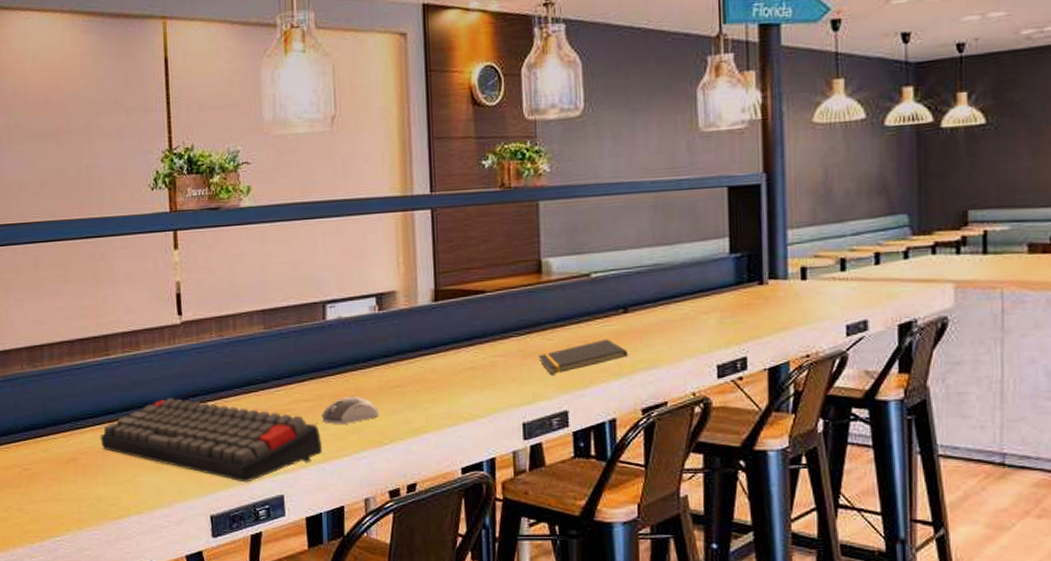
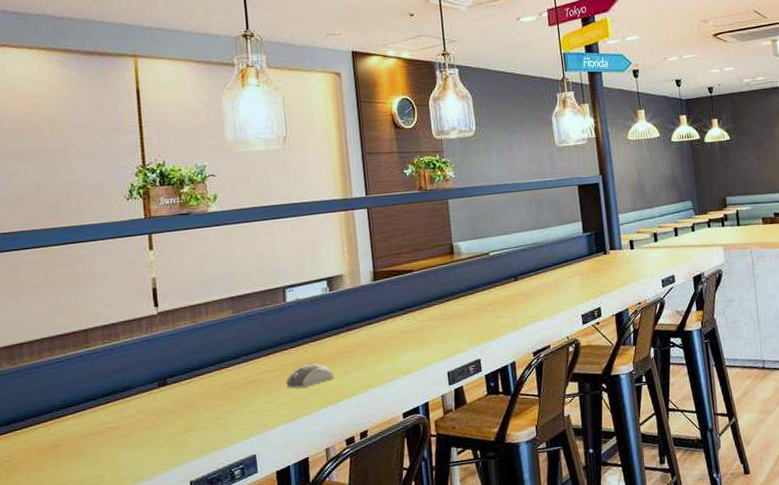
keyboard: present [100,397,322,483] -> none [81,379,288,448]
notepad: present [538,338,629,374] -> none [455,301,521,332]

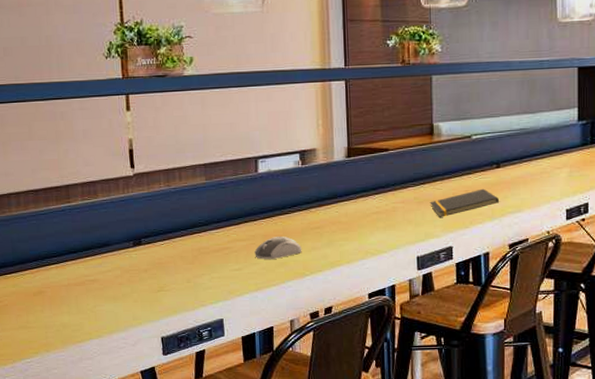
notepad: none [455,301,521,332] -> present [430,188,500,217]

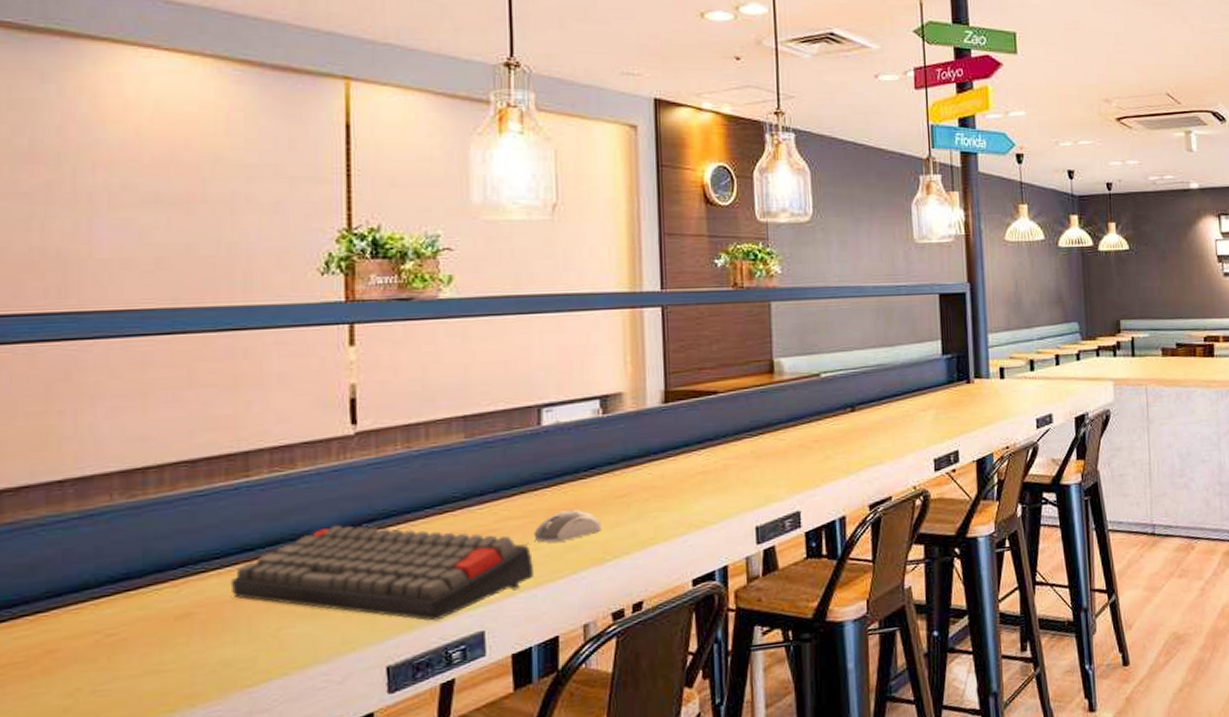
keyboard: none [63,238,255,309] -> present [230,524,533,621]
notepad: present [430,188,500,217] -> none [771,437,856,475]

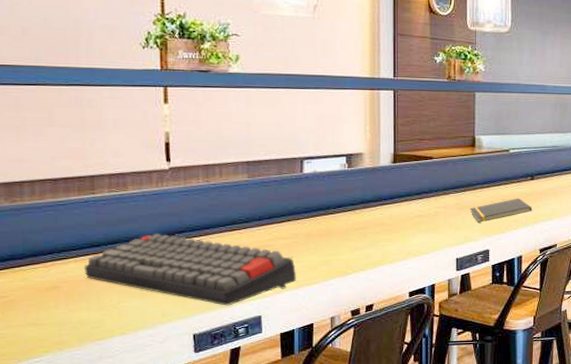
computer mouse: present [534,509,602,543] -> none [297,235,345,258]
notepad: none [771,437,856,475] -> present [470,198,533,223]

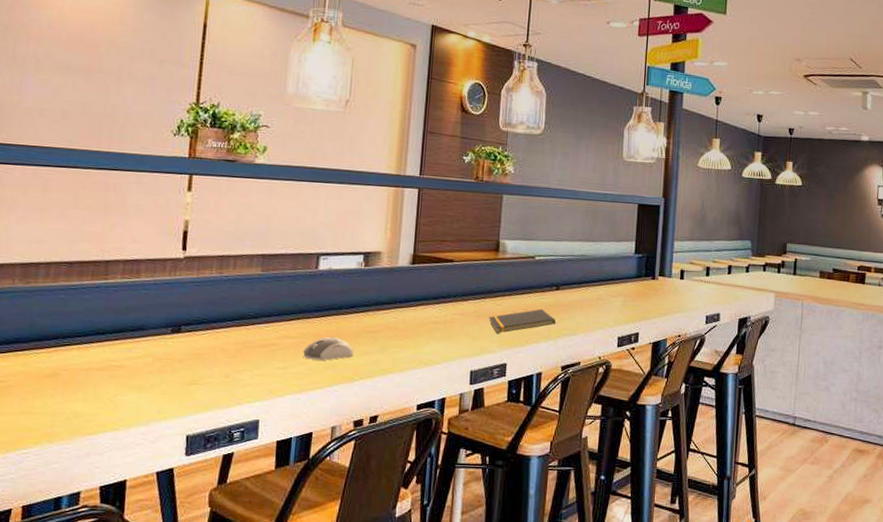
keyboard: present [84,233,296,306] -> none [86,324,301,407]
computer mouse: none [297,235,345,258] -> present [303,336,354,361]

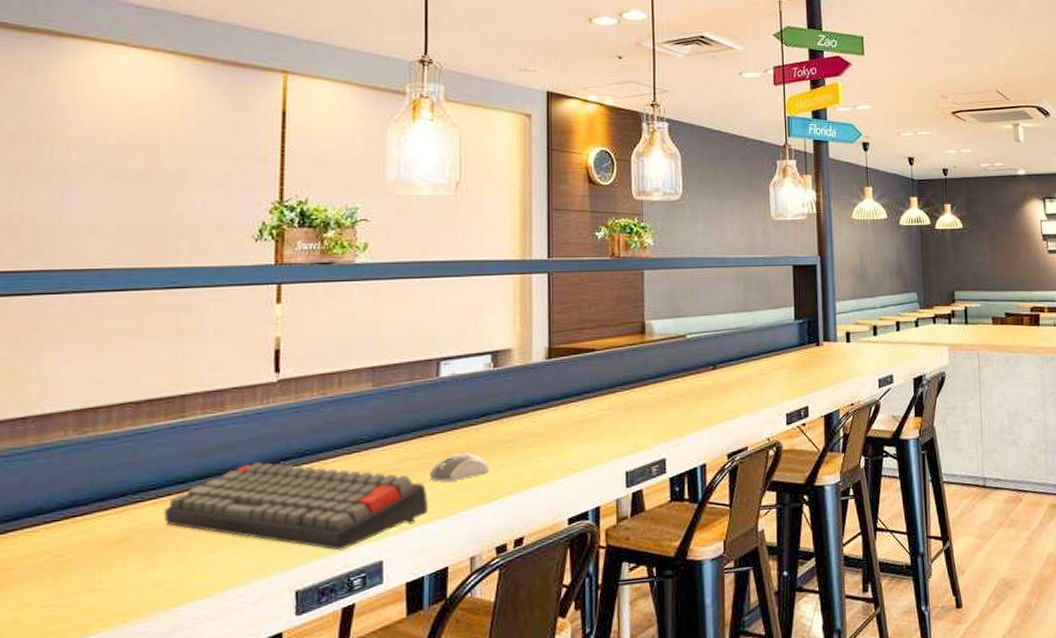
keyboard: none [86,324,301,407] -> present [163,461,428,551]
notepad: present [488,308,557,333] -> none [640,392,717,426]

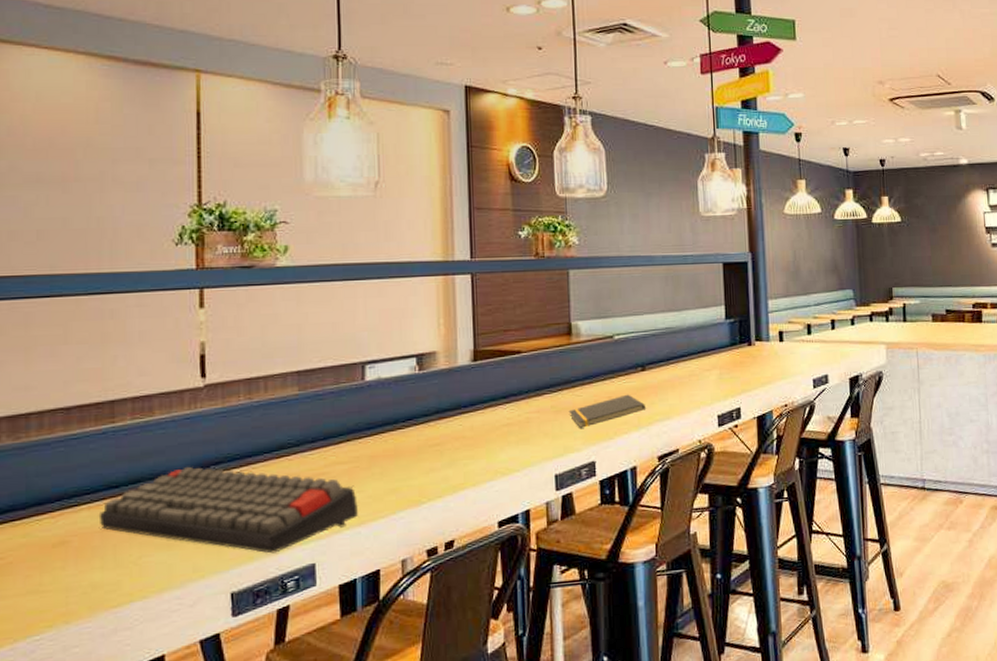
computer mouse: present [429,452,489,482] -> none [358,456,418,486]
notepad: none [640,392,717,426] -> present [568,394,647,428]

